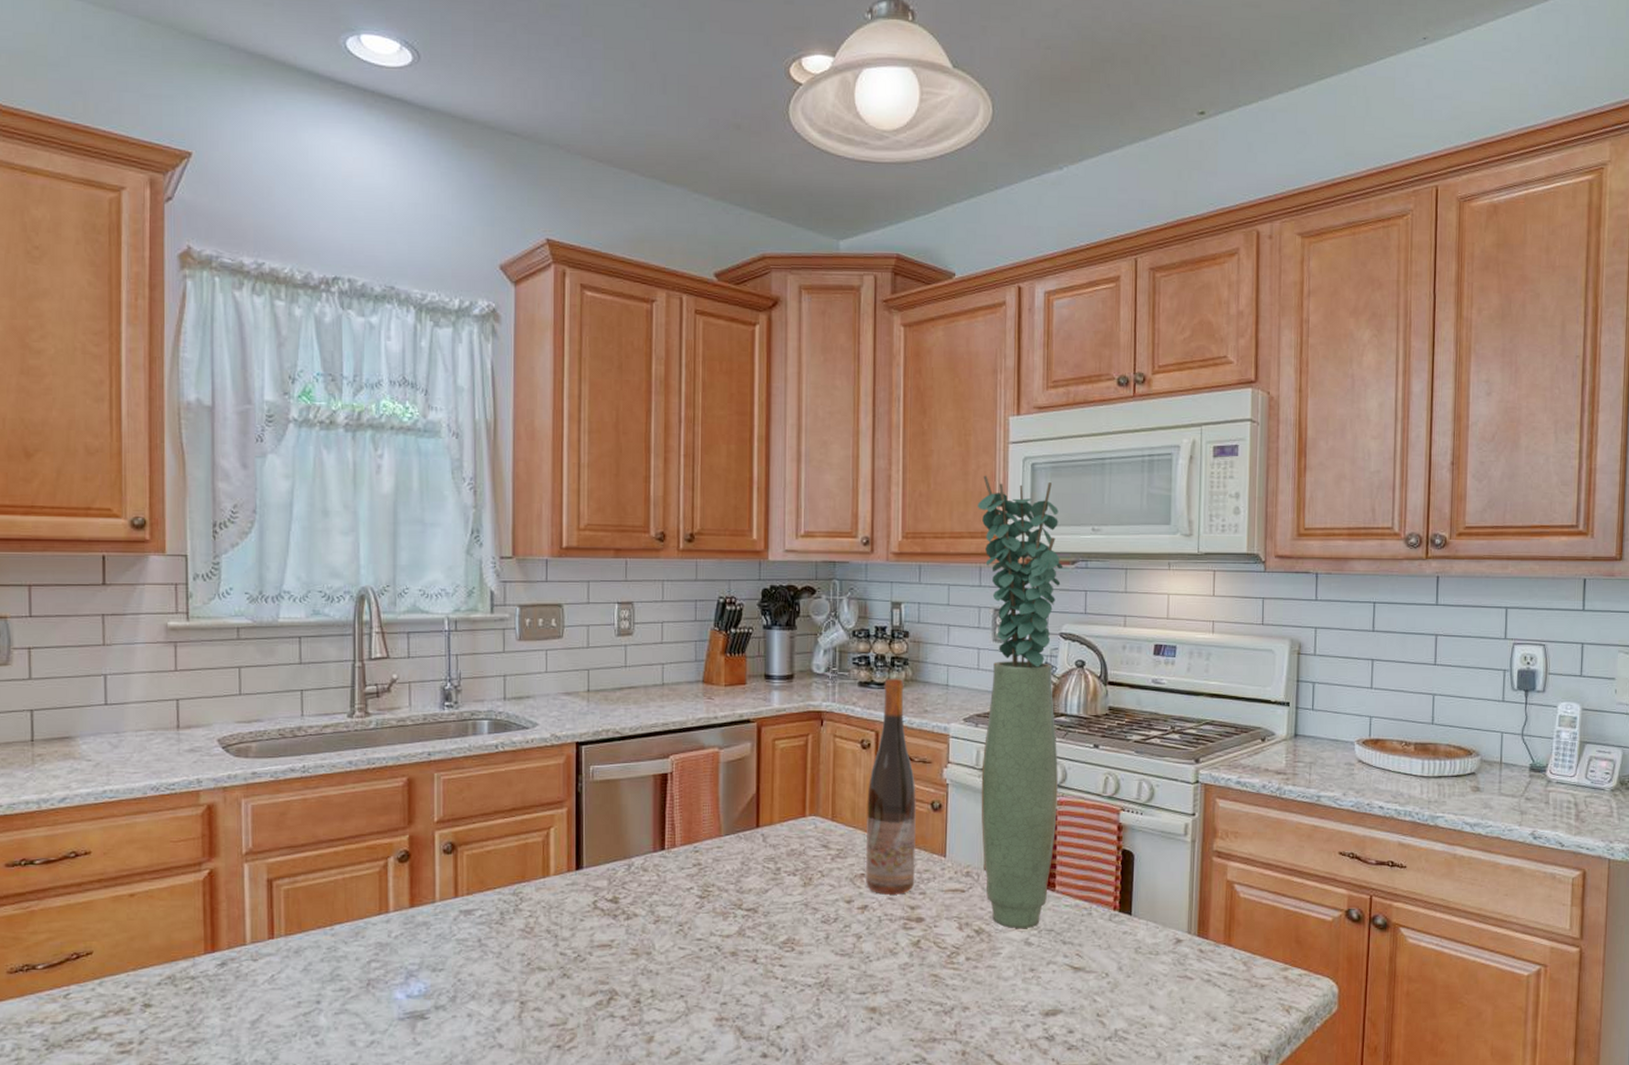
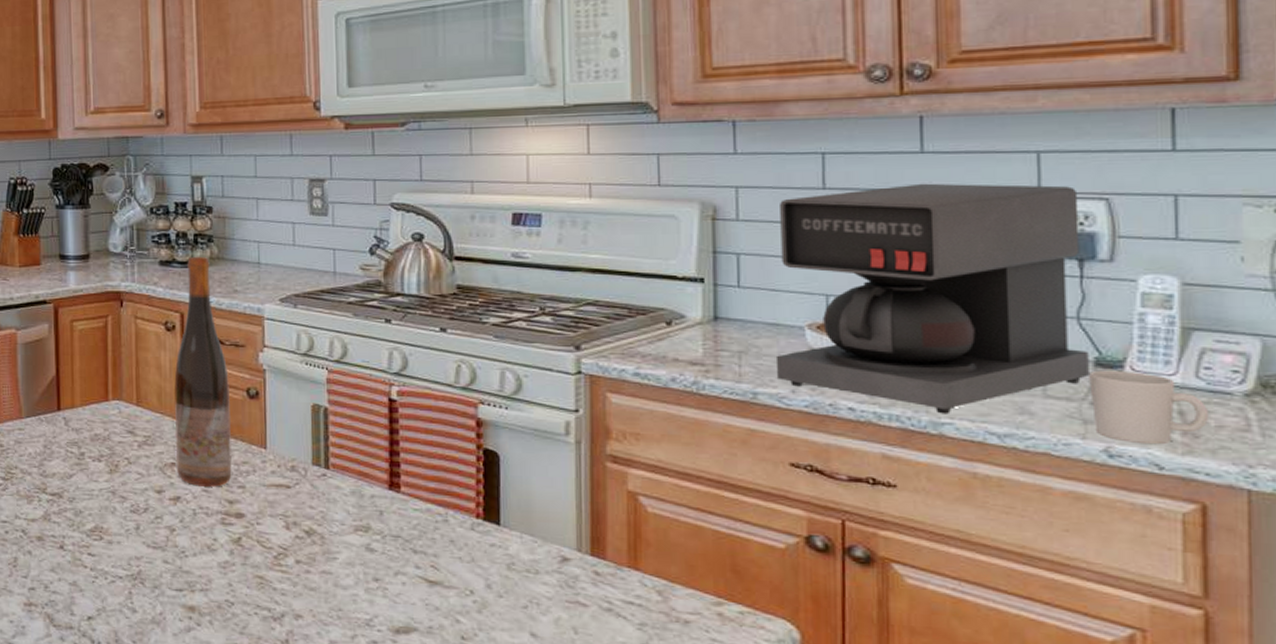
vase: present [978,475,1064,928] -> none [284,35,398,532]
coffee maker: none [1334,629,1528,810] -> present [775,183,1089,414]
mug: none [1526,773,1591,828] -> present [1089,370,1210,445]

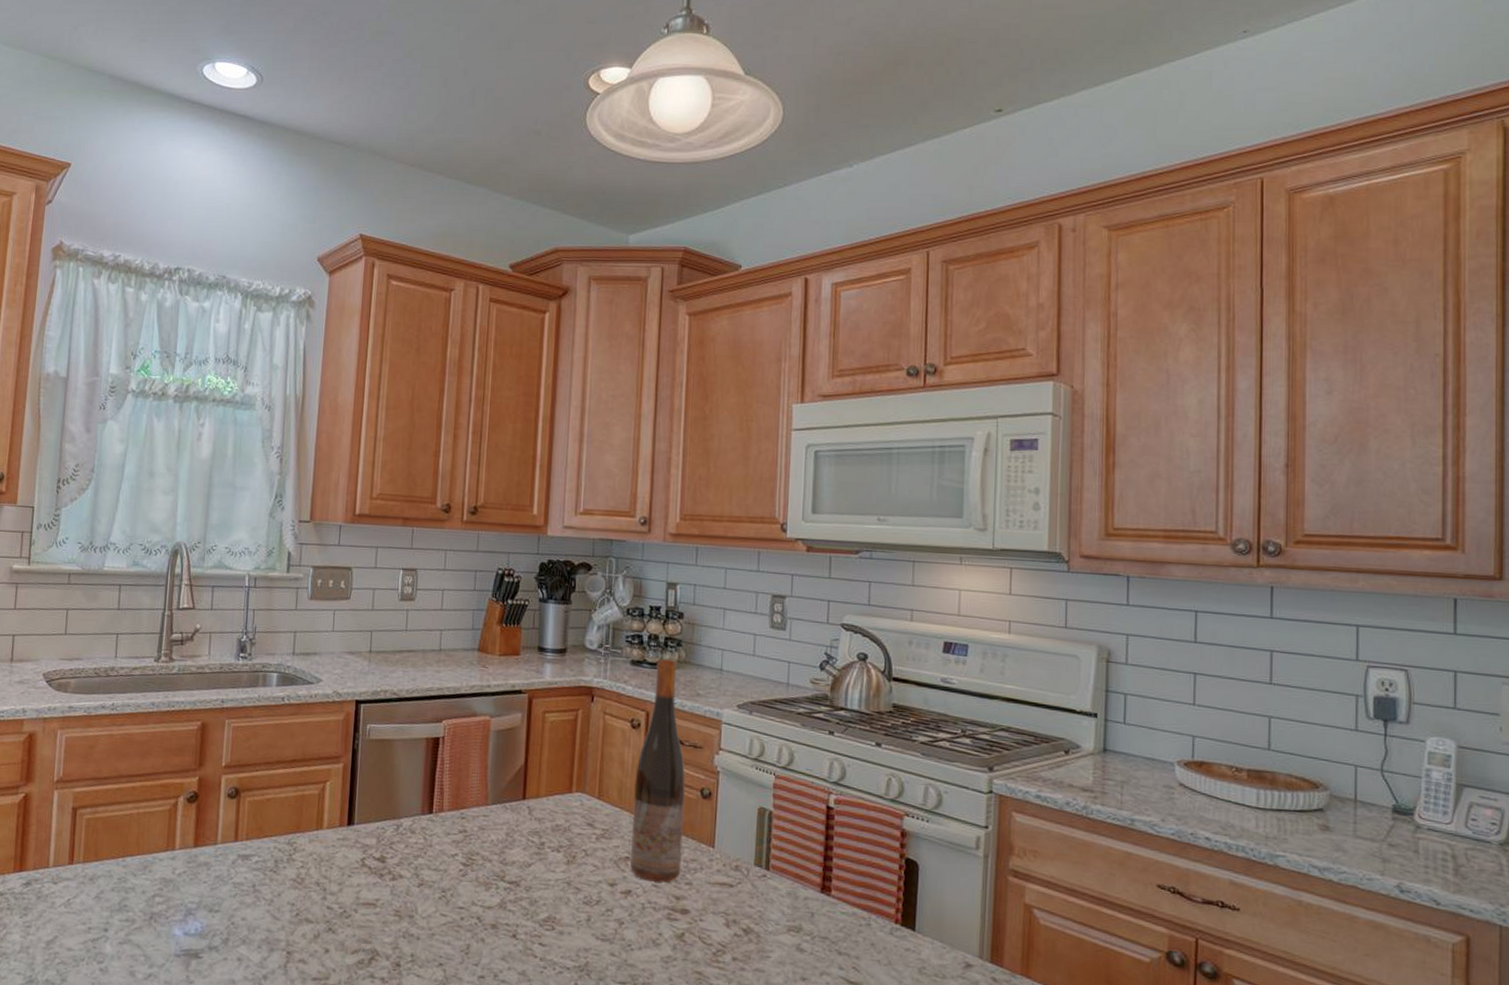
coffee maker: present [775,183,1089,414] -> none [1150,644,1388,848]
mug: present [1089,370,1210,445] -> none [1388,816,1474,884]

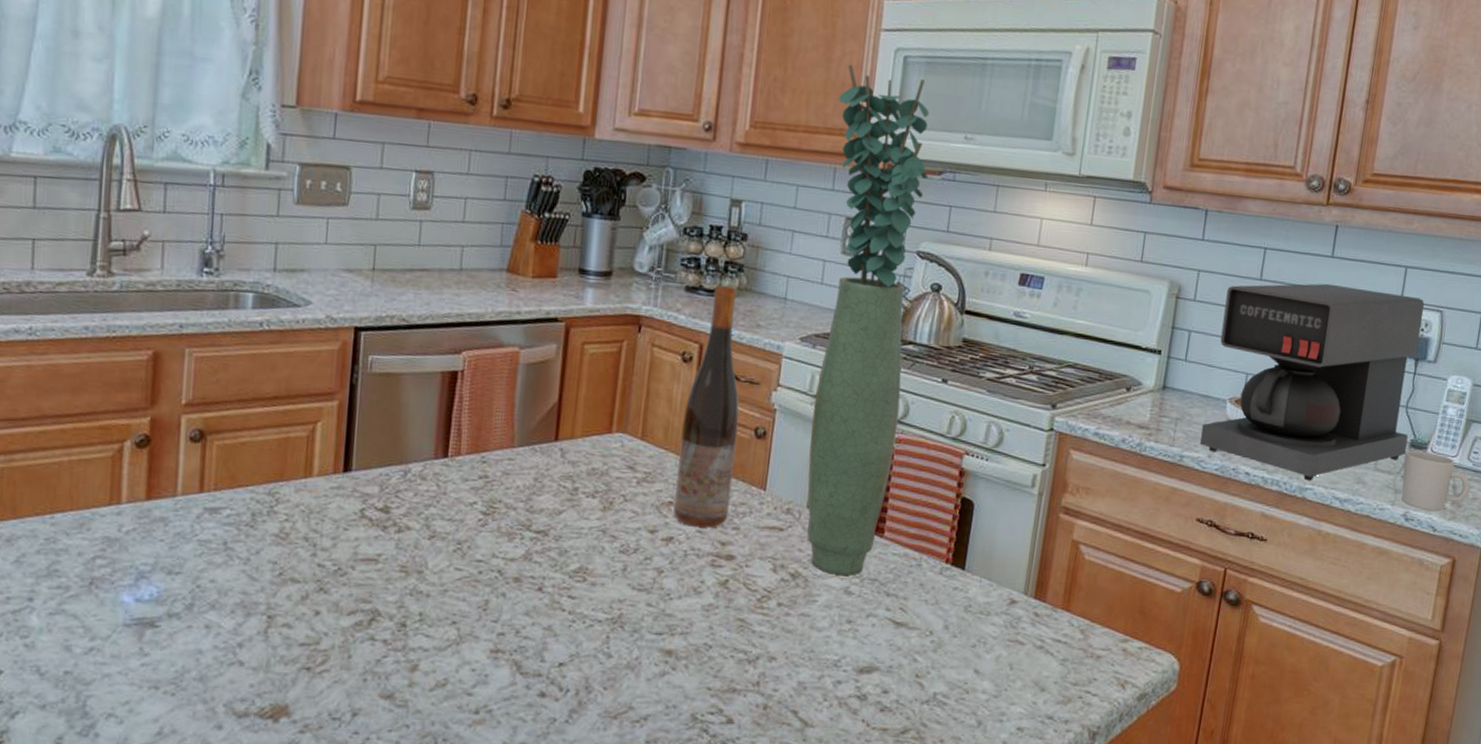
vase: none [752,460,846,933] -> present [806,64,929,576]
coffee maker: none [1150,644,1388,848] -> present [1199,283,1425,481]
mug: none [1388,816,1474,884] -> present [1401,450,1471,512]

